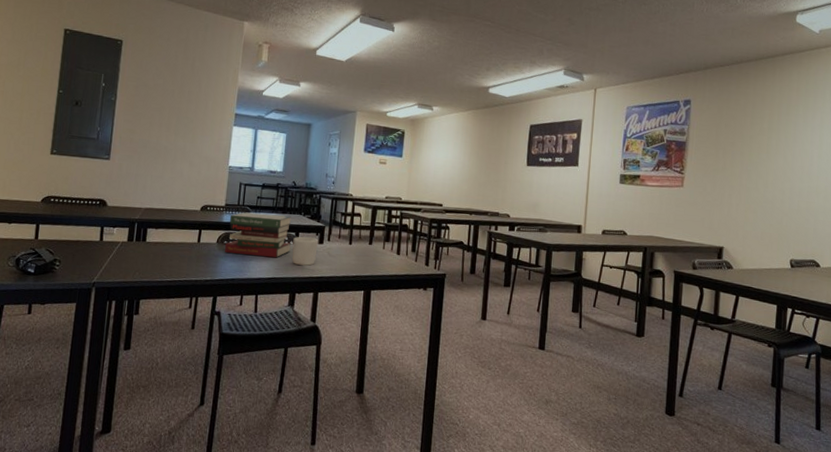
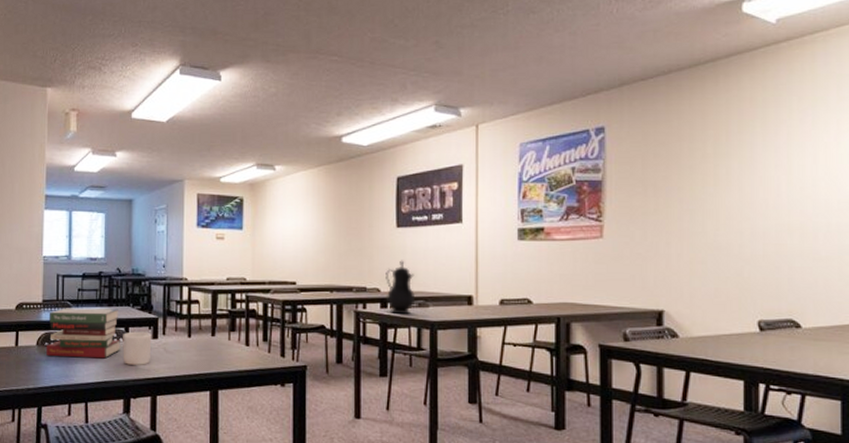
coffeepot: none [514,192,538,238] -> present [386,260,415,315]

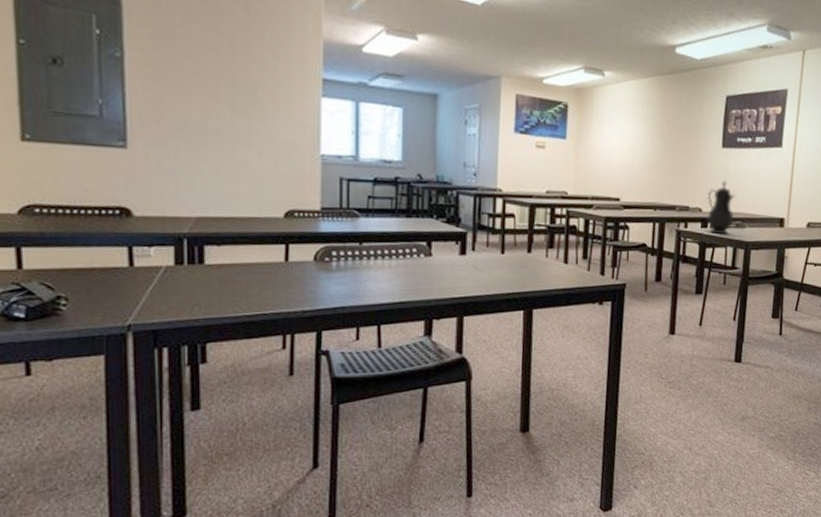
books: present [46,308,120,359] -> none [327,217,421,277]
mug: present [122,331,152,365] -> none [424,246,459,284]

